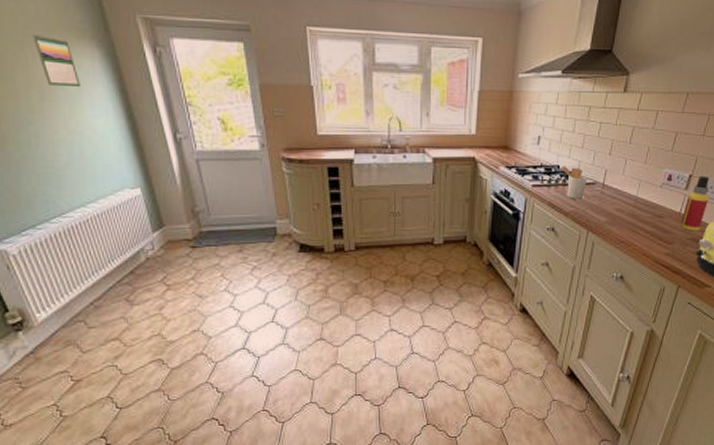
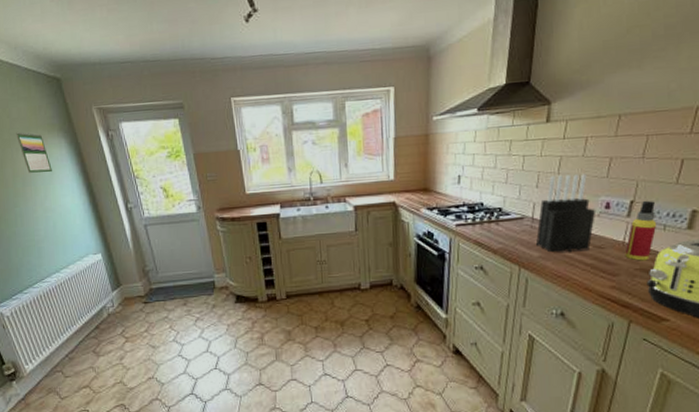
utensil holder: present [561,166,587,199] -> none [485,203,515,236]
knife block: none [605,145,660,220] -> present [536,174,596,253]

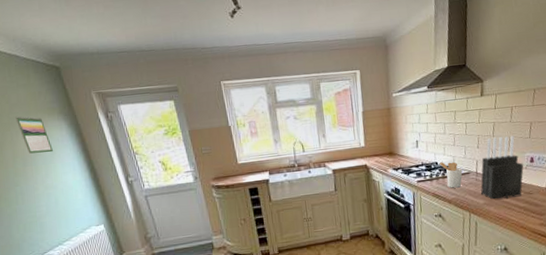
utensil holder: none [485,203,515,236] -> present [439,162,463,188]

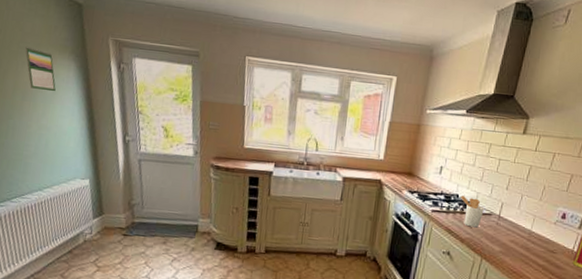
knife block: present [481,135,524,200] -> none [499,182,554,253]

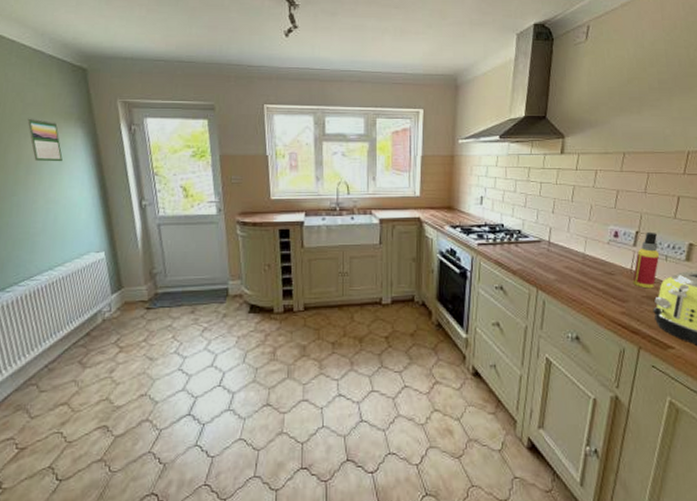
utensil holder: present [460,195,484,228] -> none [505,225,533,257]

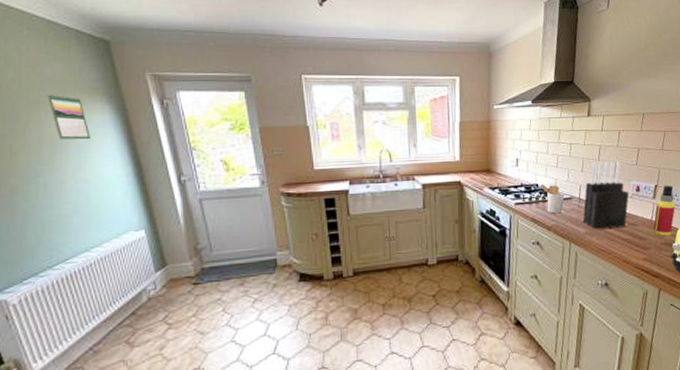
utensil holder: none [505,225,533,257] -> present [539,184,565,214]
knife block: none [553,203,606,278] -> present [583,161,630,230]

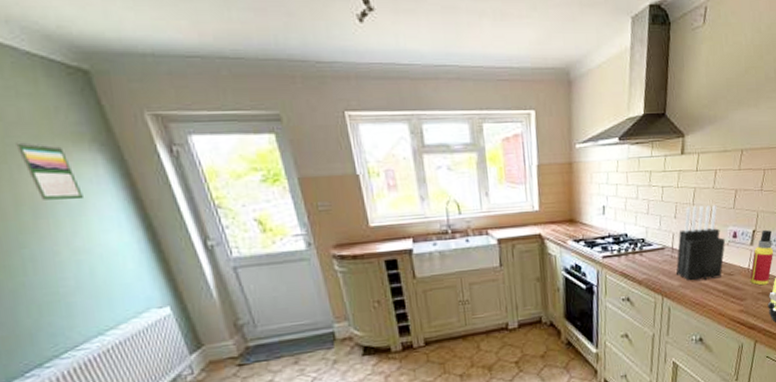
utensil holder: present [539,184,565,214] -> none [629,234,657,266]

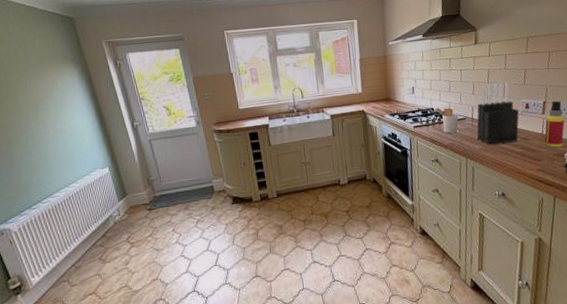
calendar: present [16,142,83,200] -> none [30,64,64,99]
utensil holder: none [629,234,657,266] -> present [435,108,459,134]

